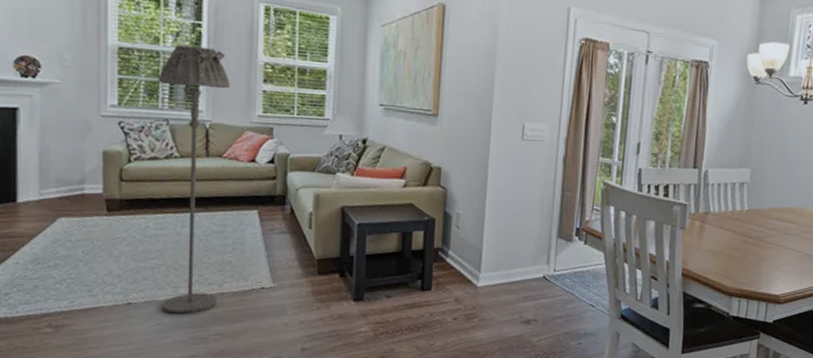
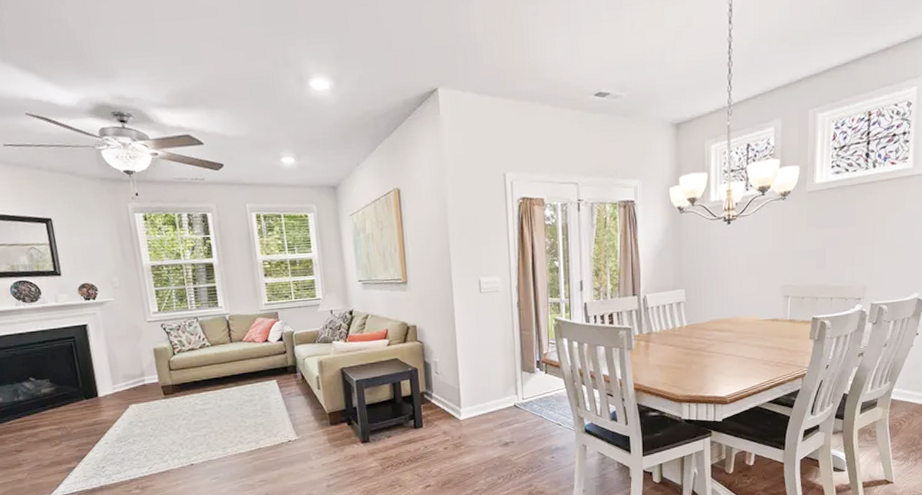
floor lamp: present [158,45,230,314] -> none [184,255,257,469]

